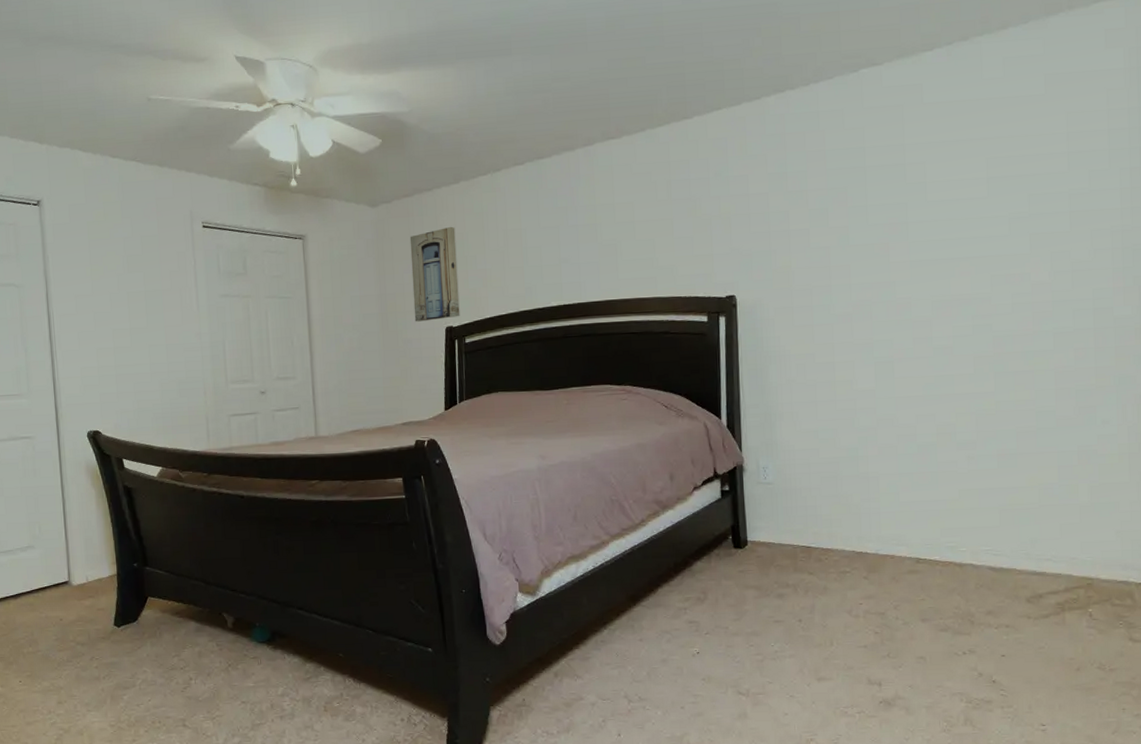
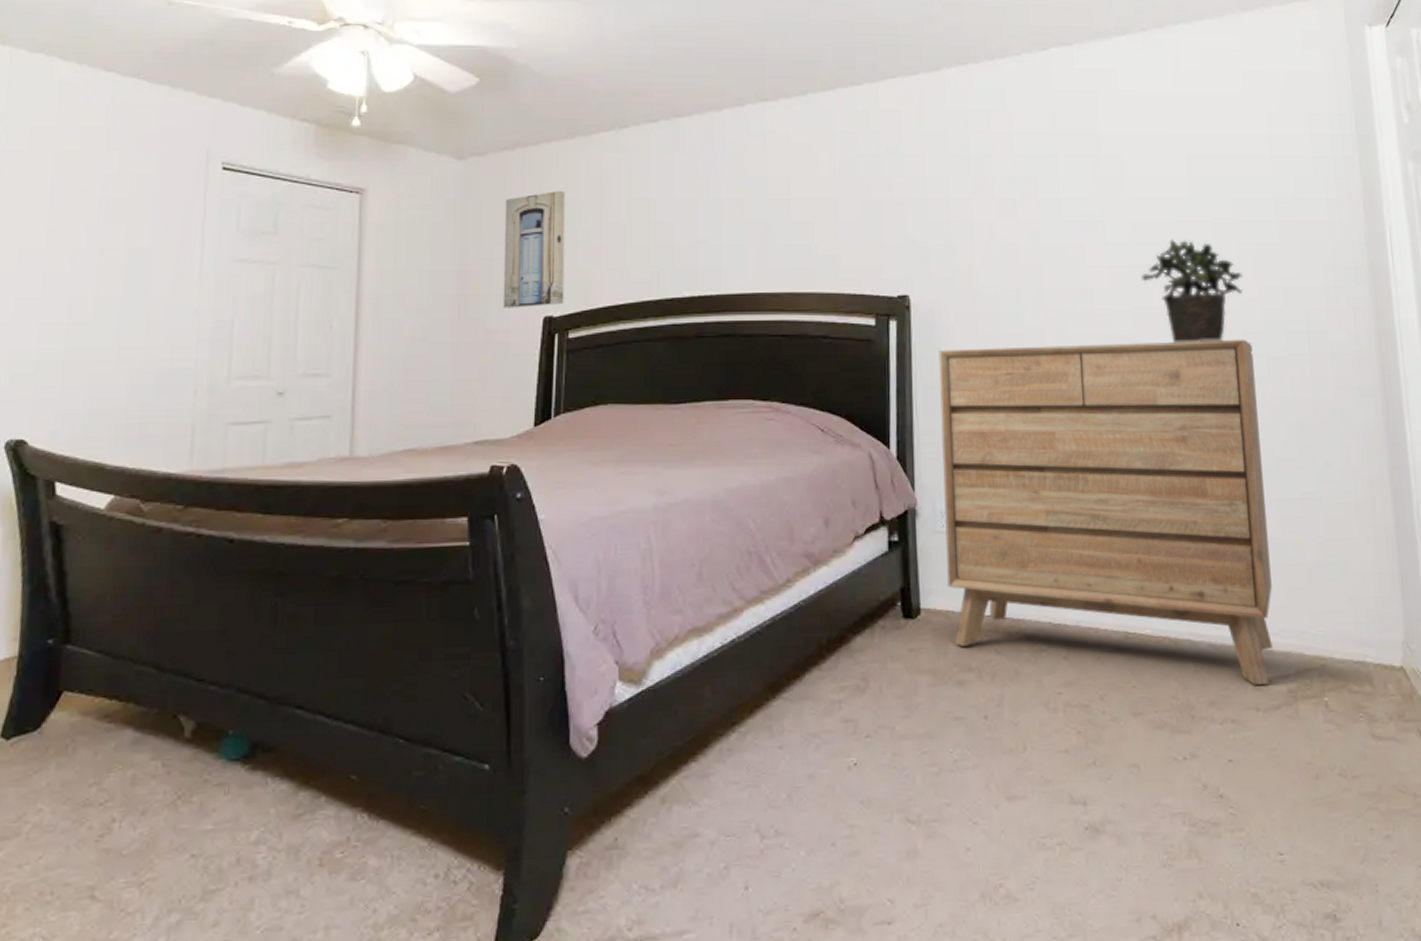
dresser: none [761,318,1047,600] -> present [939,339,1273,686]
potted plant: none [940,233,1034,324] -> present [1141,238,1242,342]

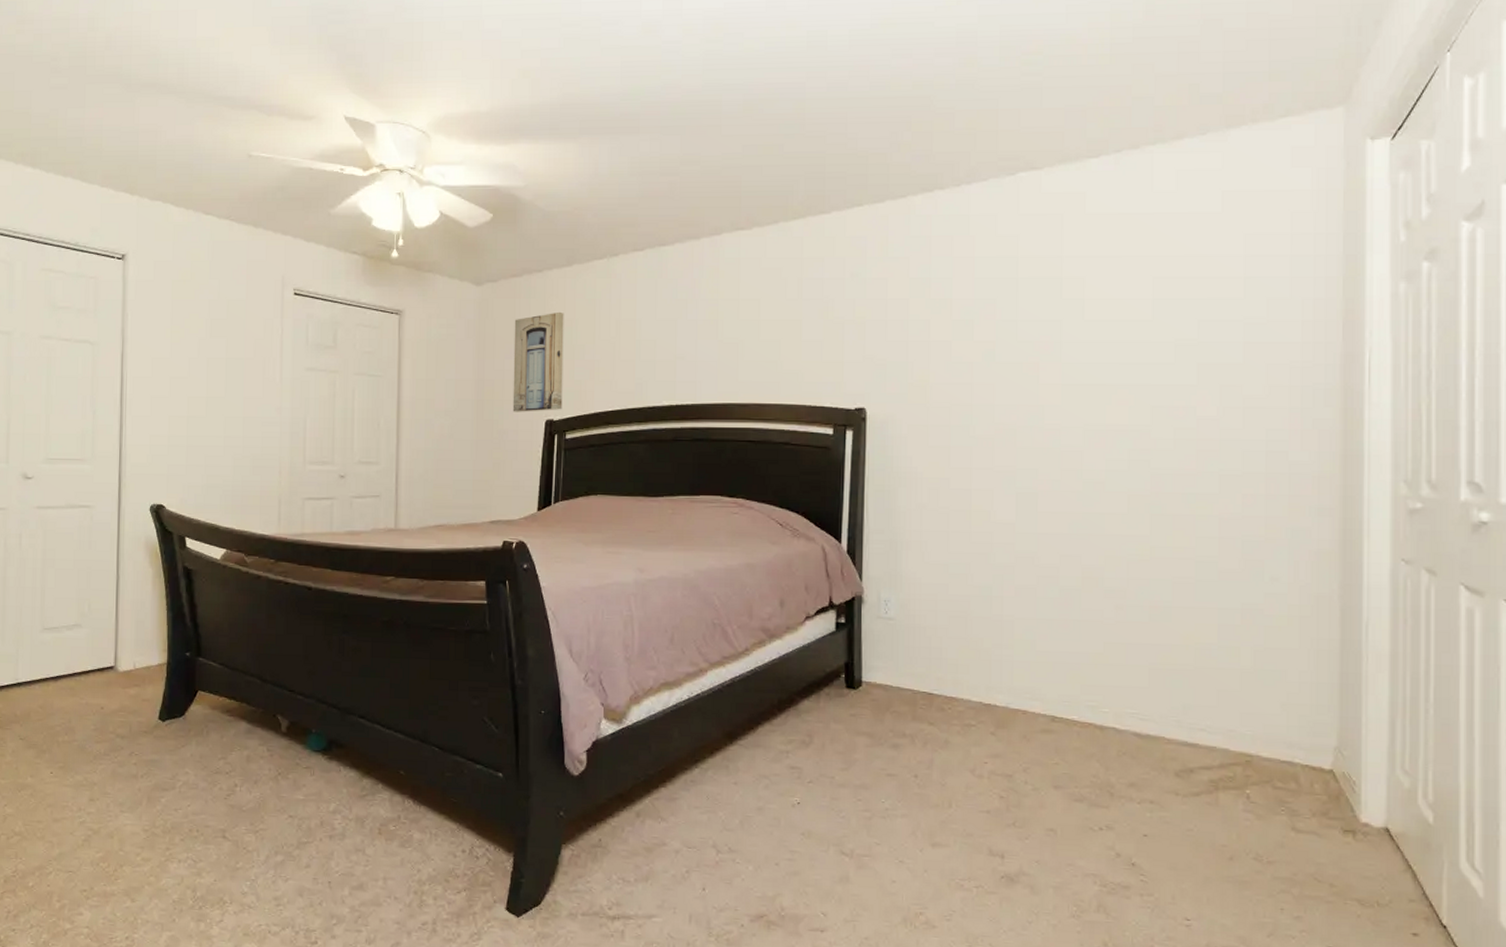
dresser: present [939,339,1273,686] -> none [888,456,1205,774]
potted plant: present [1141,238,1242,342] -> none [1095,359,1201,459]

